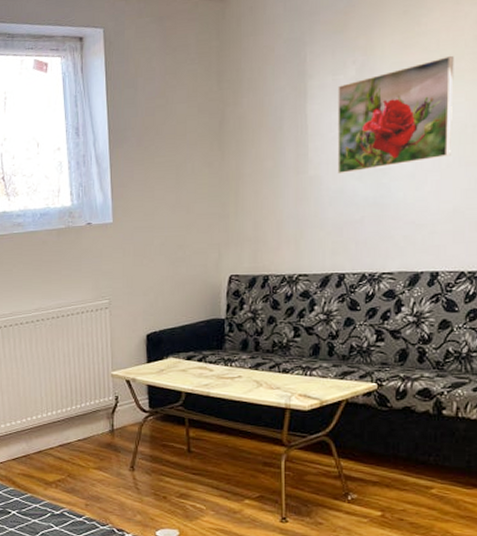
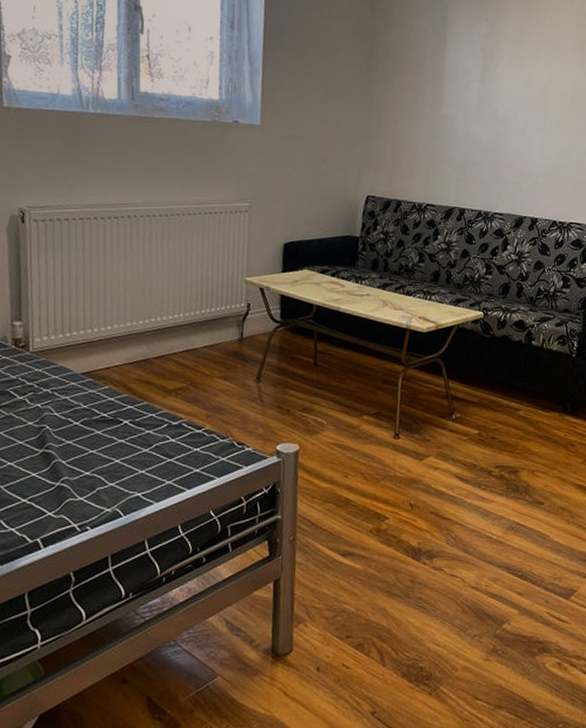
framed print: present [337,55,454,175] -> none [466,33,561,120]

